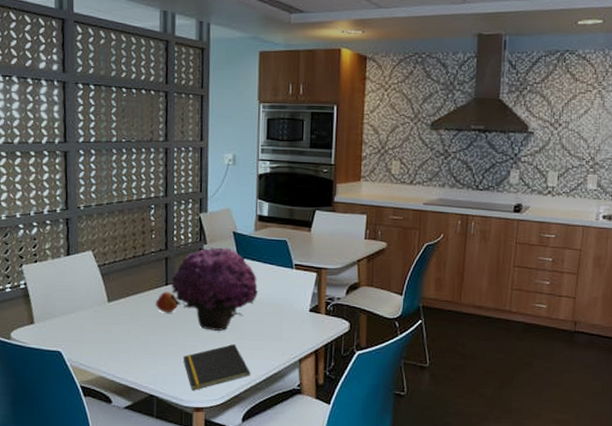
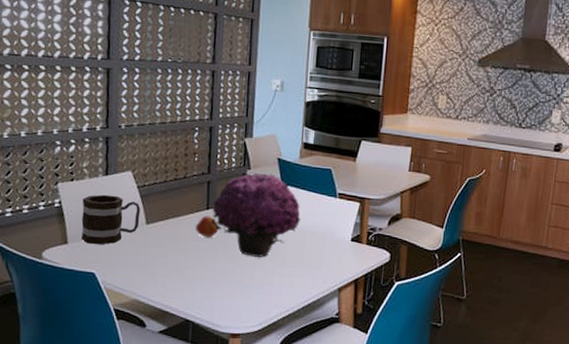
mug: none [46,274,102,324] -> present [81,194,141,245]
notepad: present [183,344,251,390] -> none [221,271,290,316]

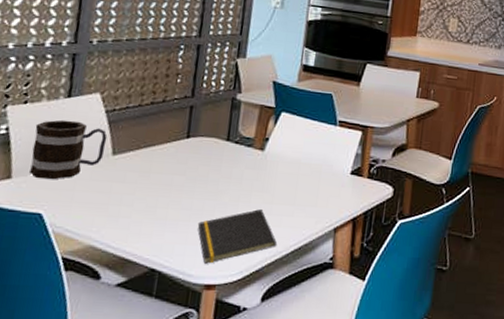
fruit: present [195,215,219,238] -> none [171,145,200,171]
flower: present [211,172,300,258] -> none [191,96,295,194]
notepad: none [221,271,290,316] -> present [197,209,278,264]

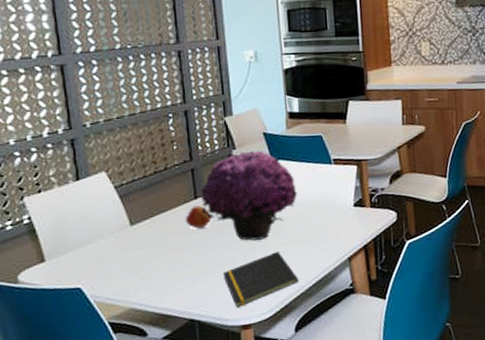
mug: present [29,119,108,180] -> none [54,200,123,257]
fruit: none [171,145,200,171] -> present [185,205,212,229]
flower: none [191,96,295,194] -> present [201,150,297,241]

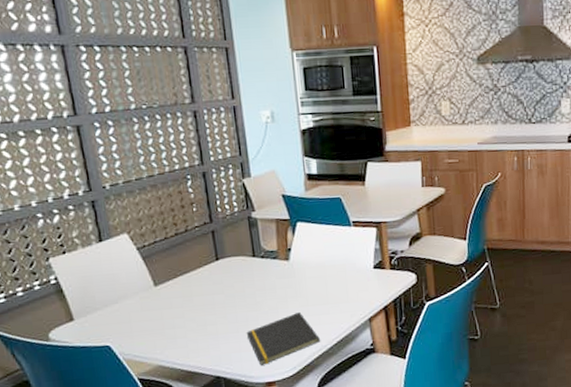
fruit: present [185,205,212,229] -> none [207,267,234,290]
flower: present [201,150,297,241] -> none [222,212,317,302]

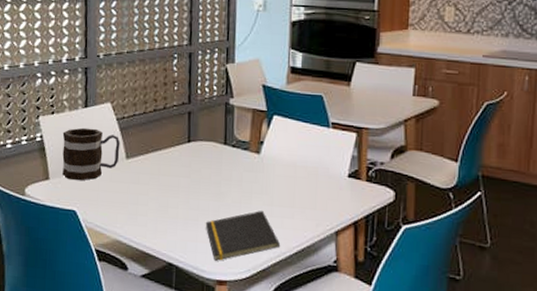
mug: none [79,261,147,316] -> present [62,127,121,181]

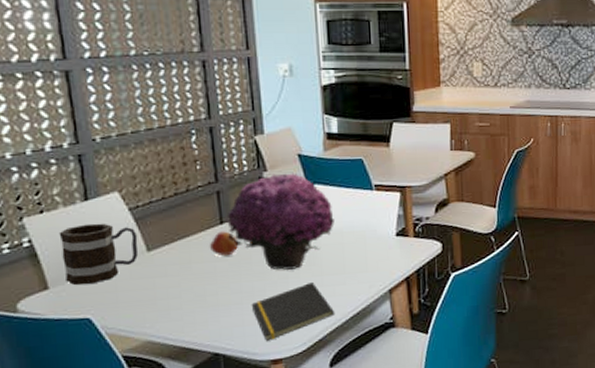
fruit: none [176,149,202,173] -> present [209,231,239,256]
flower: none [193,101,289,196] -> present [227,173,334,271]

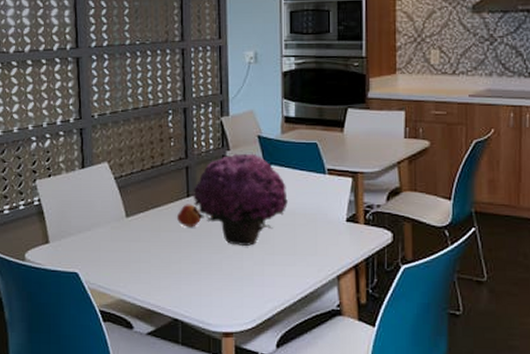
mug: present [59,223,139,285] -> none [60,189,119,243]
notepad: present [251,283,335,341] -> none [208,261,284,313]

